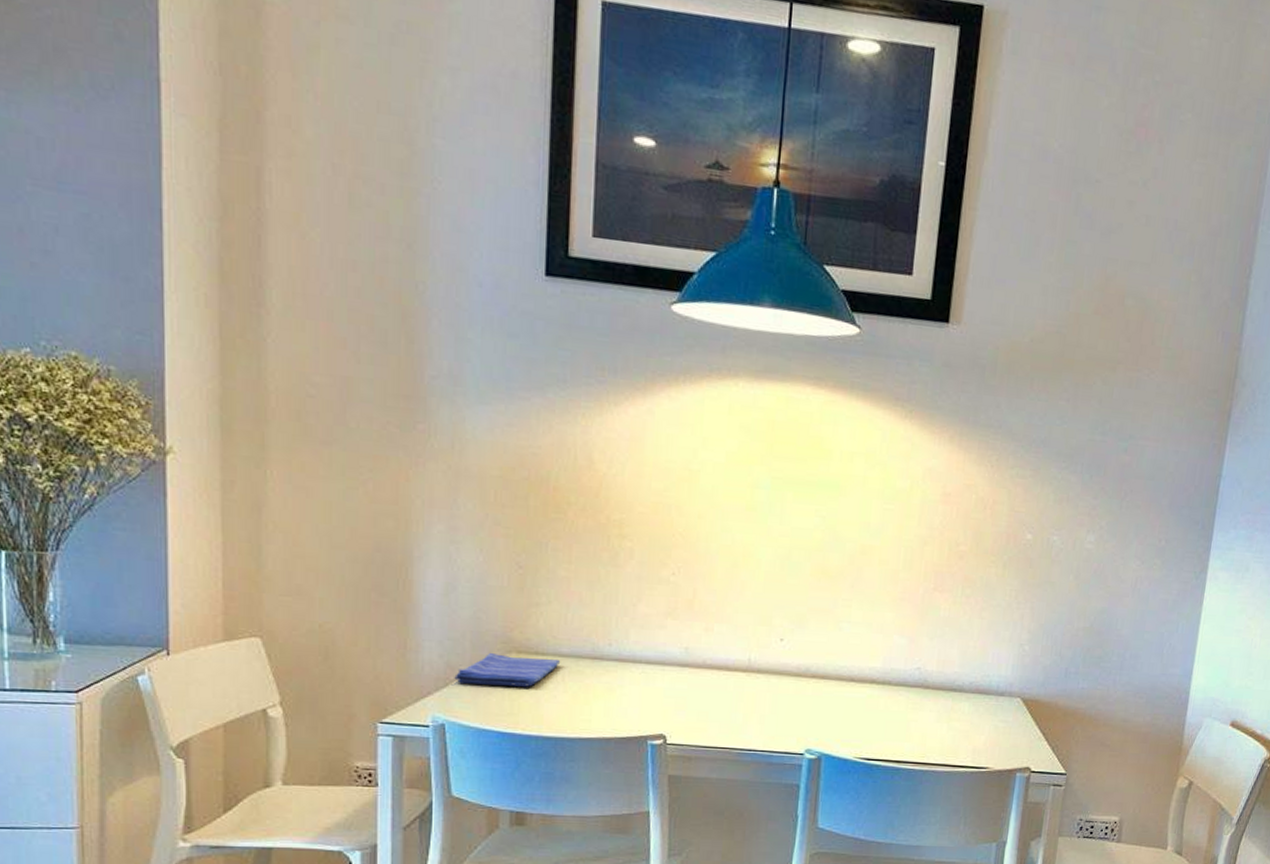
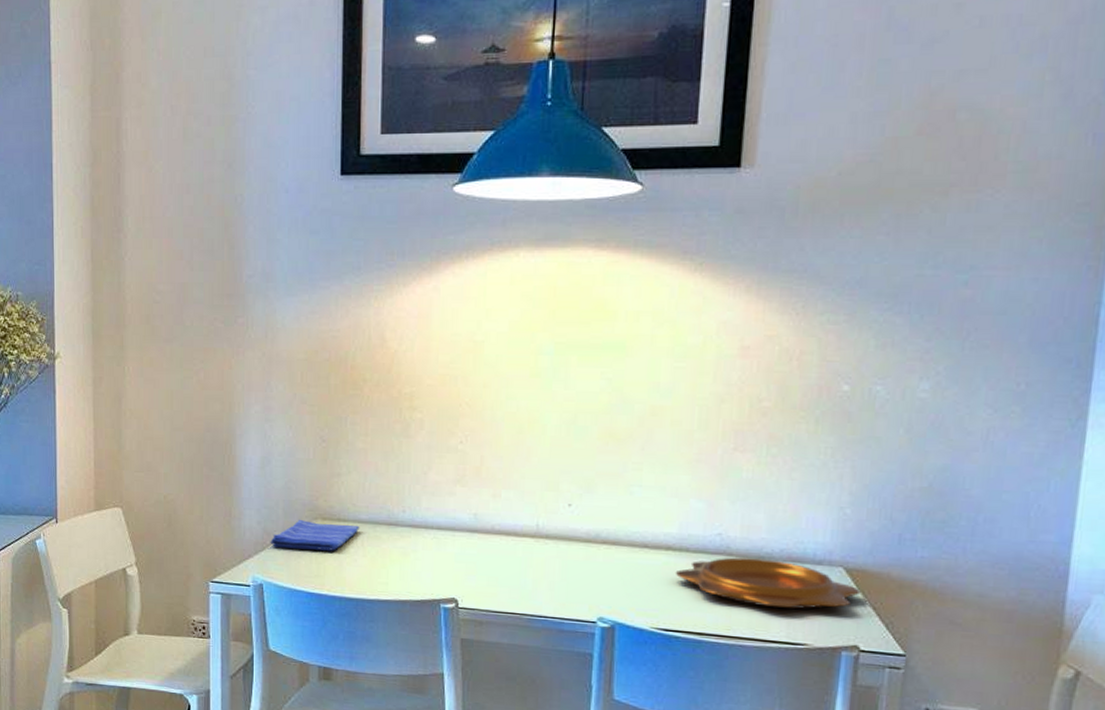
decorative bowl: none [878,690,1034,737] -> present [675,557,861,610]

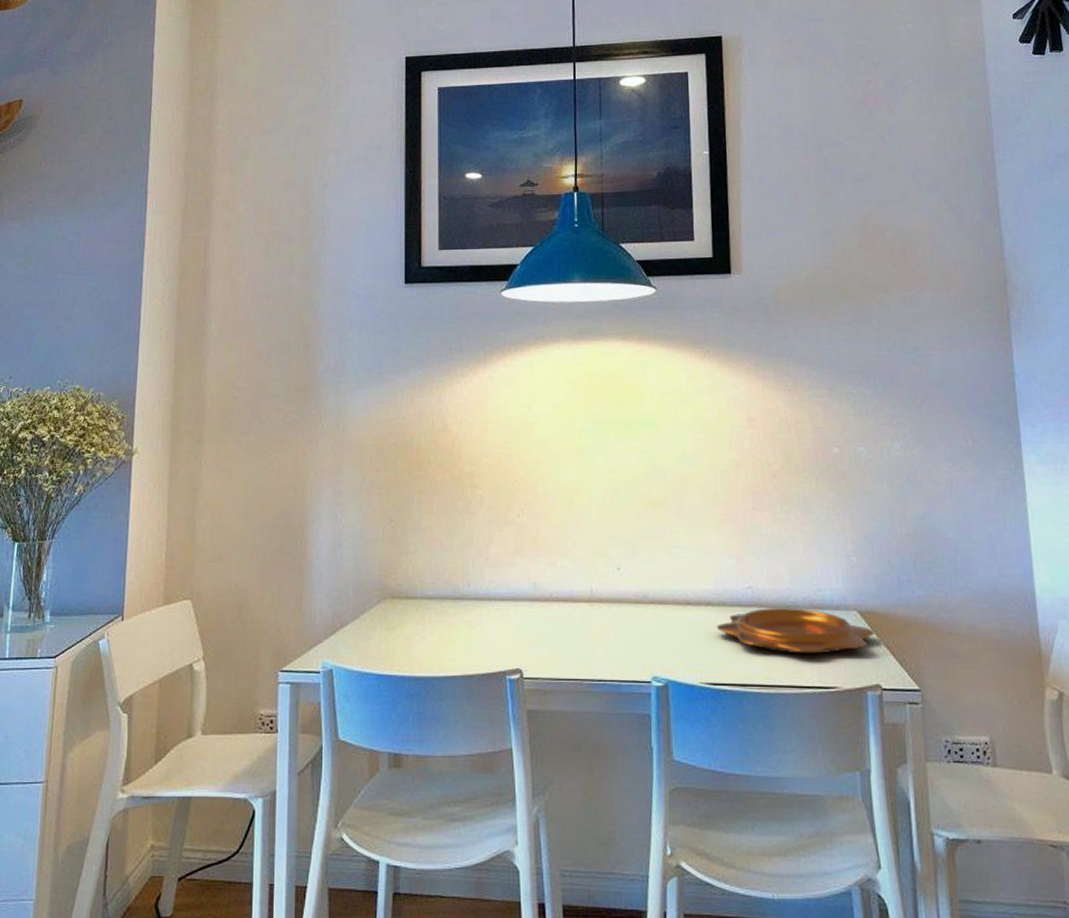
dish towel: present [270,520,360,551] -> none [340,600,428,630]

